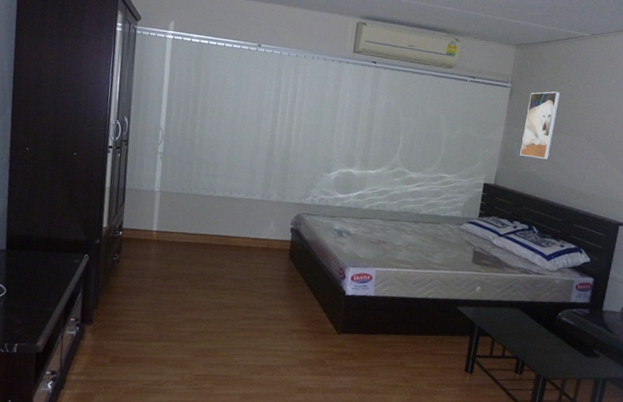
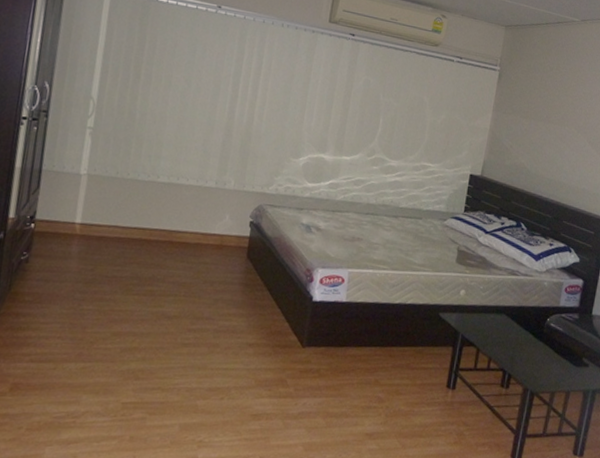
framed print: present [520,91,561,159] -> none [508,77,551,150]

